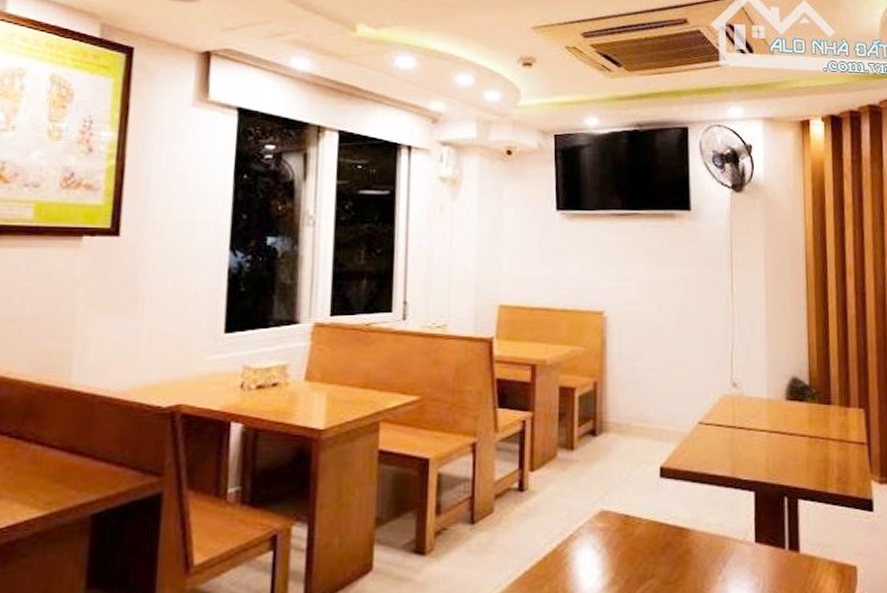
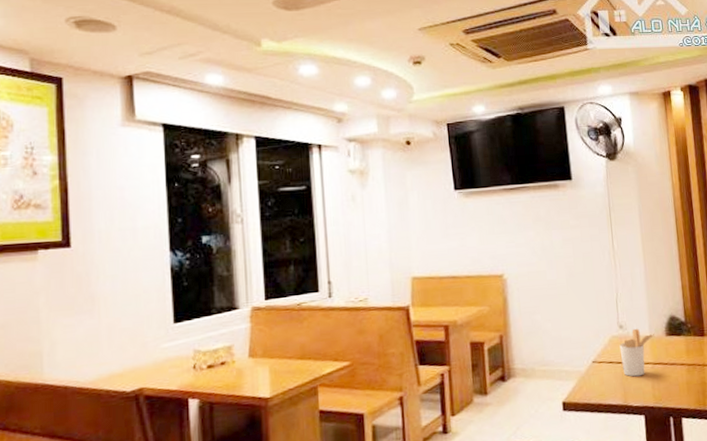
utensil holder: none [731,388,773,445] -> present [619,328,655,377]

